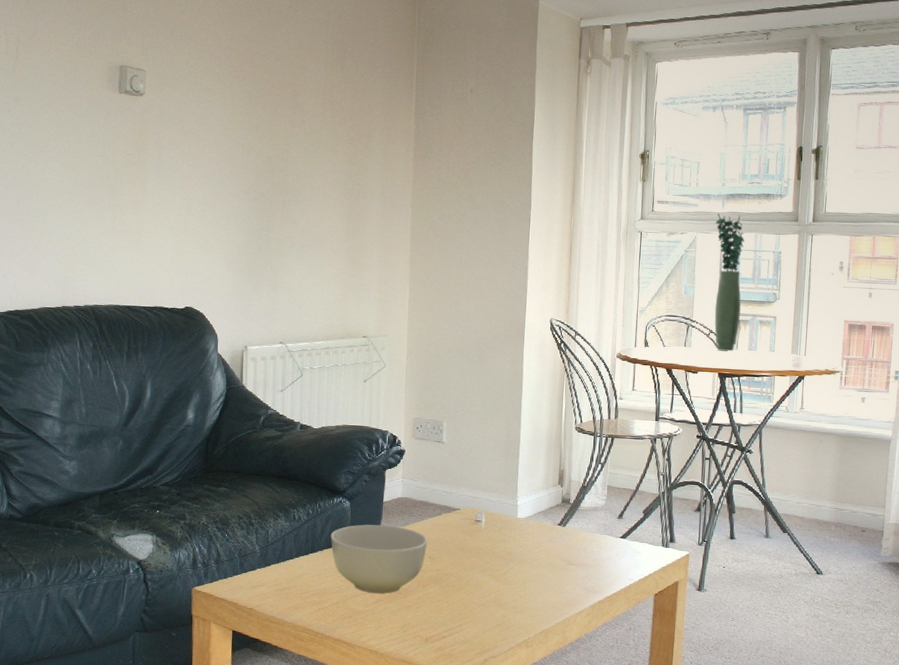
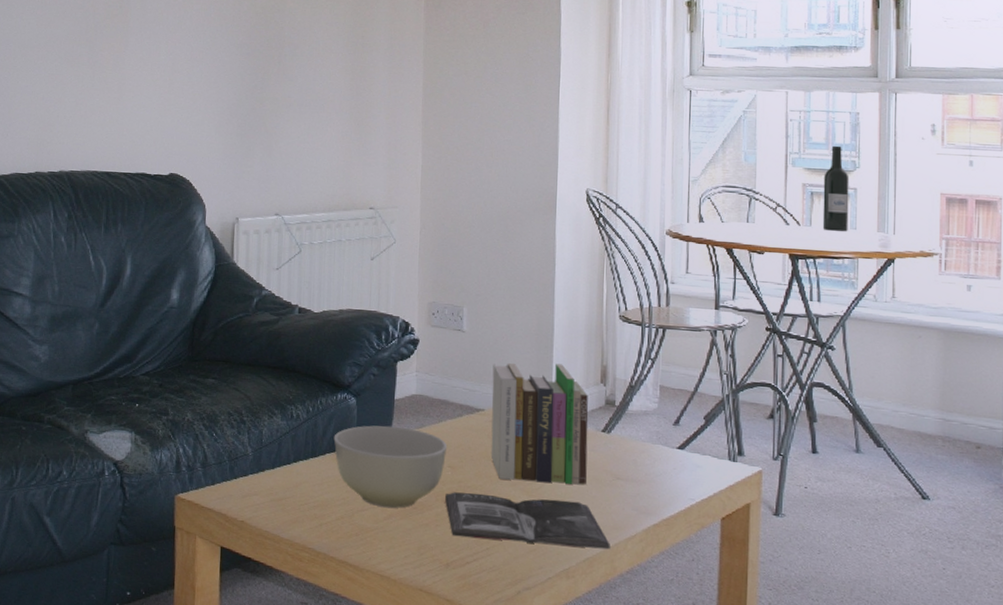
magazine: none [425,579,563,623] -> present [444,492,610,550]
books: none [464,468,548,570] -> present [490,362,589,485]
vase: present [714,213,745,352] -> none [779,68,815,229]
wine bottle: none [746,280,771,354] -> present [822,145,849,232]

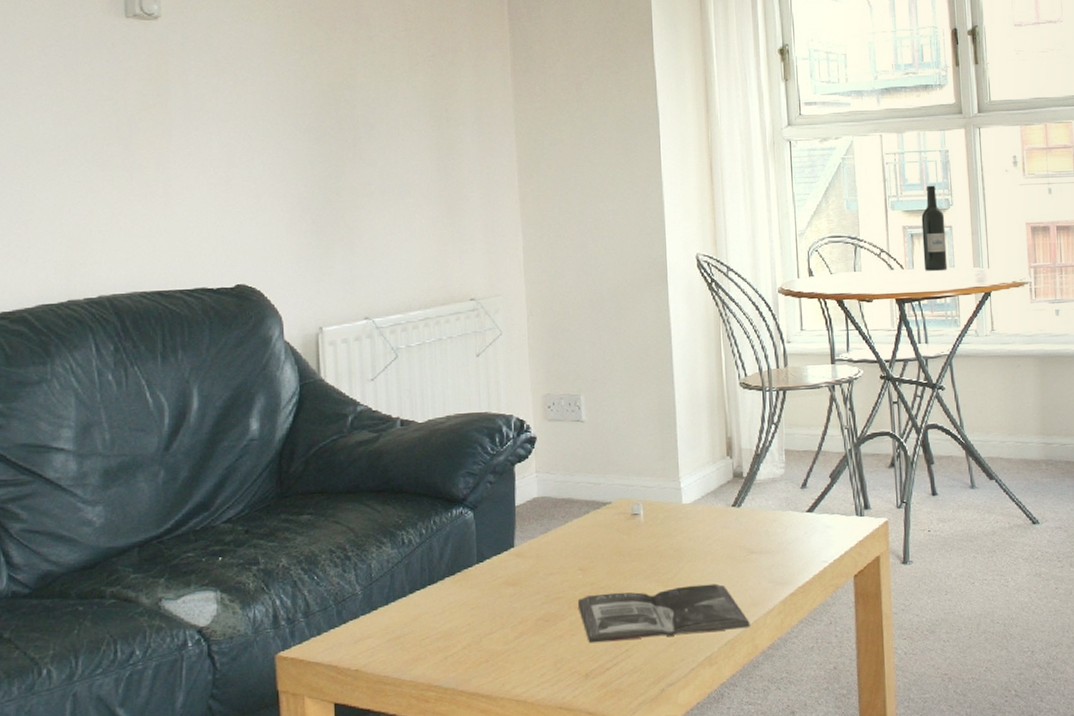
bowl: present [333,425,448,508] -> none [452,535,576,626]
books: present [490,362,589,485] -> none [616,442,721,573]

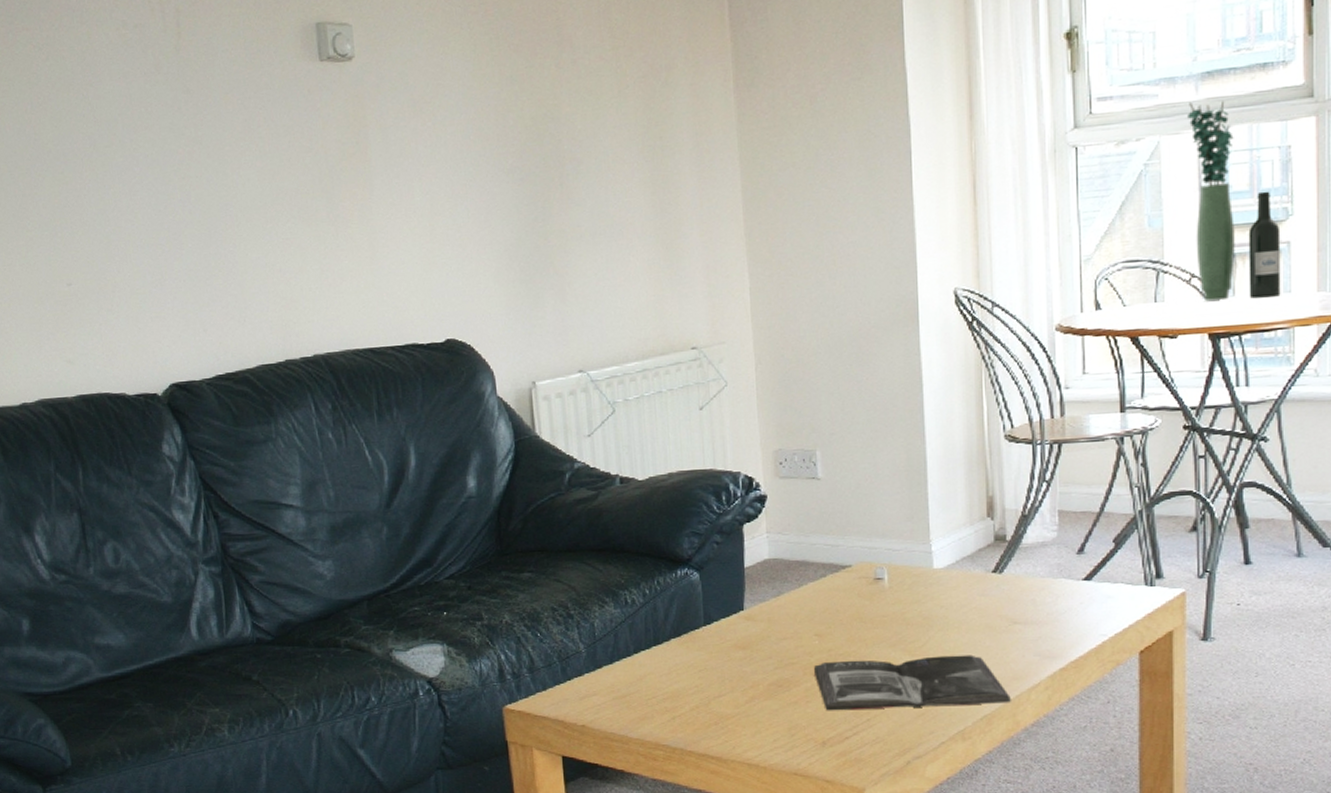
vase: none [873,111,913,273] -> present [1188,101,1235,302]

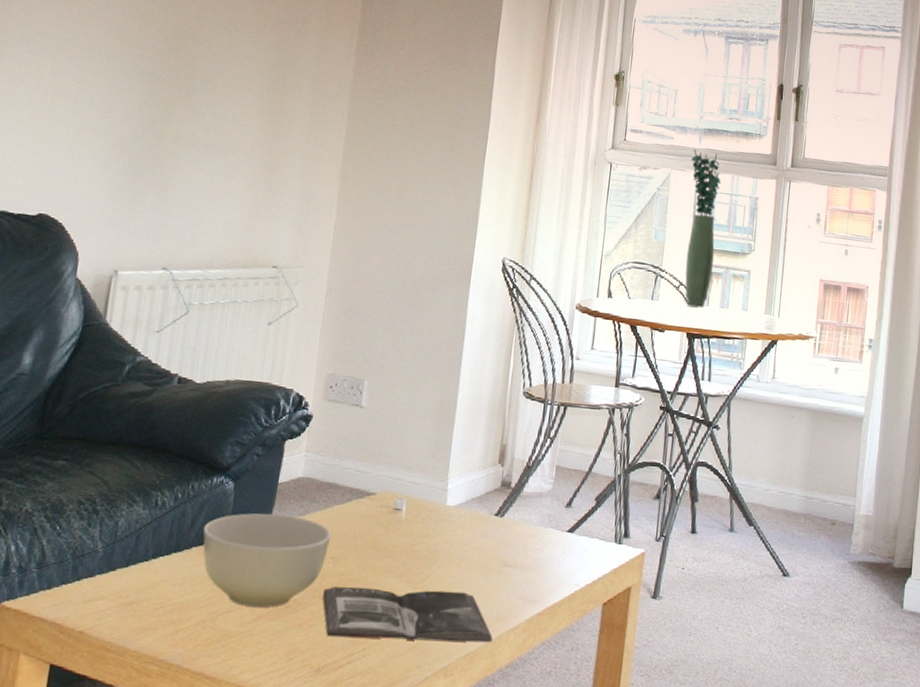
bowl: none [677,598,812,690] -> present [203,513,332,608]
wine bottle: present [1248,190,1281,299] -> none [718,228,745,313]

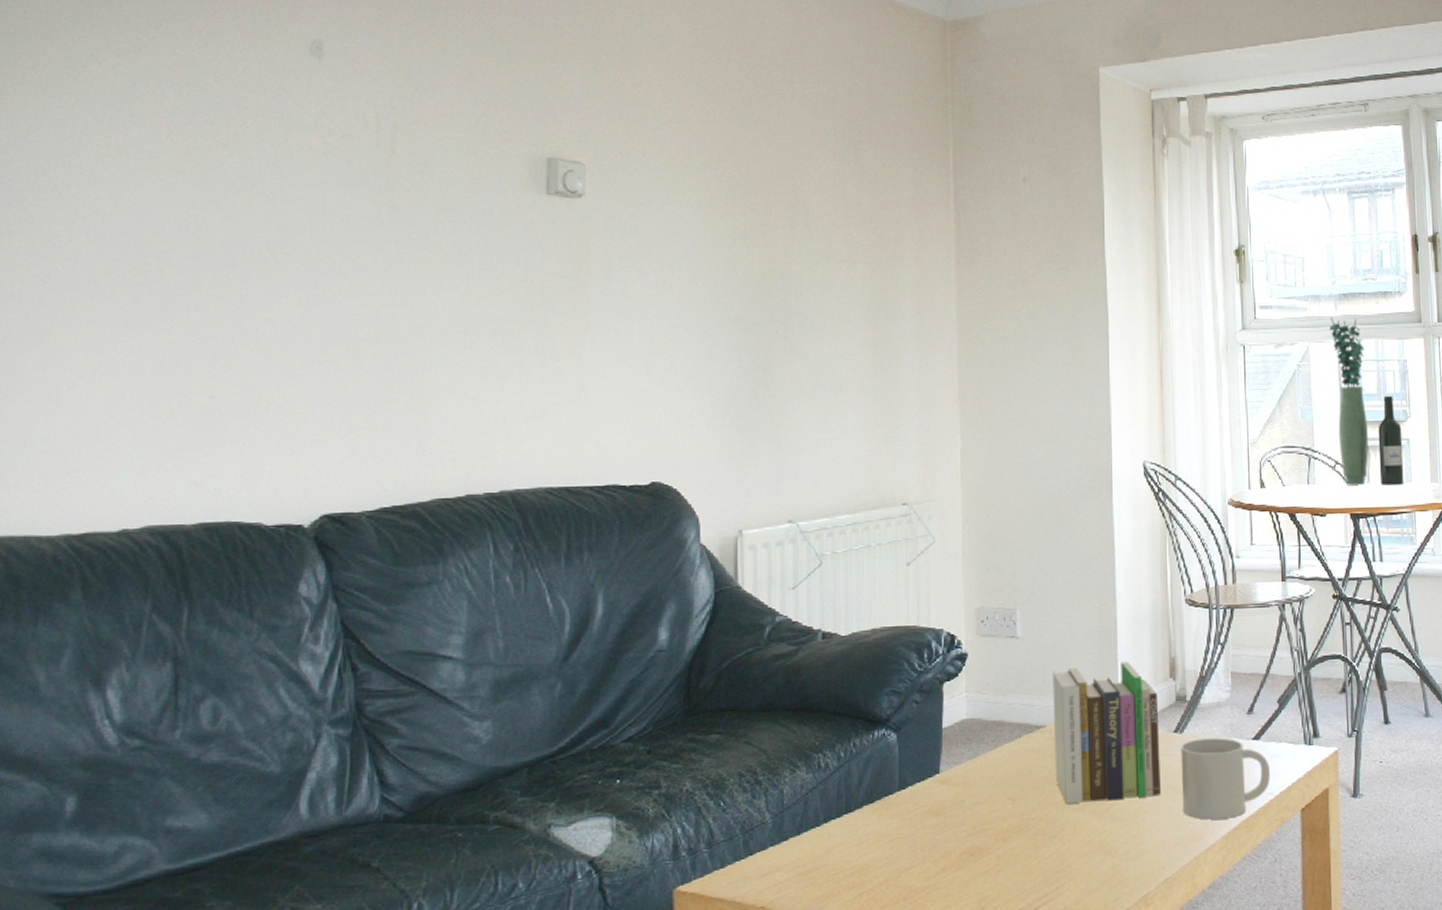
bowl: present [203,513,332,608] -> none [871,760,1006,860]
magazine: present [322,586,493,643] -> none [1005,816,1190,880]
books: none [377,441,485,574] -> present [1052,661,1161,804]
mug: none [493,524,580,604] -> present [1180,737,1270,820]
wine bottle: none [718,228,745,313] -> present [1378,395,1404,487]

